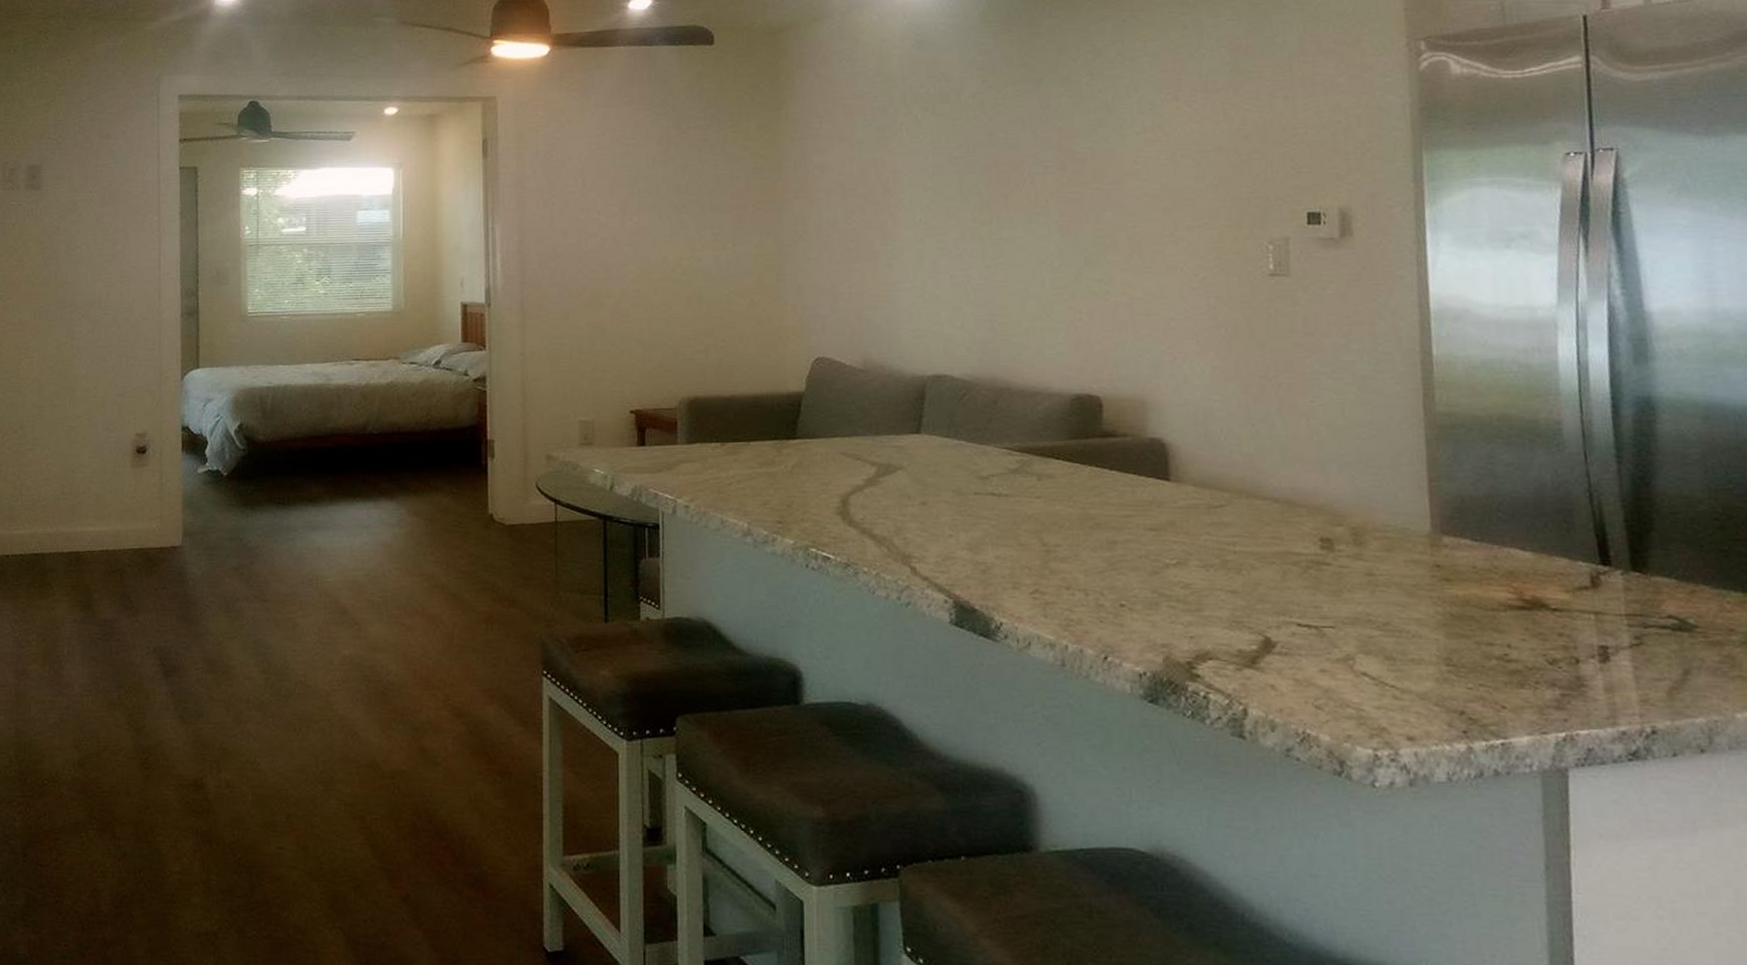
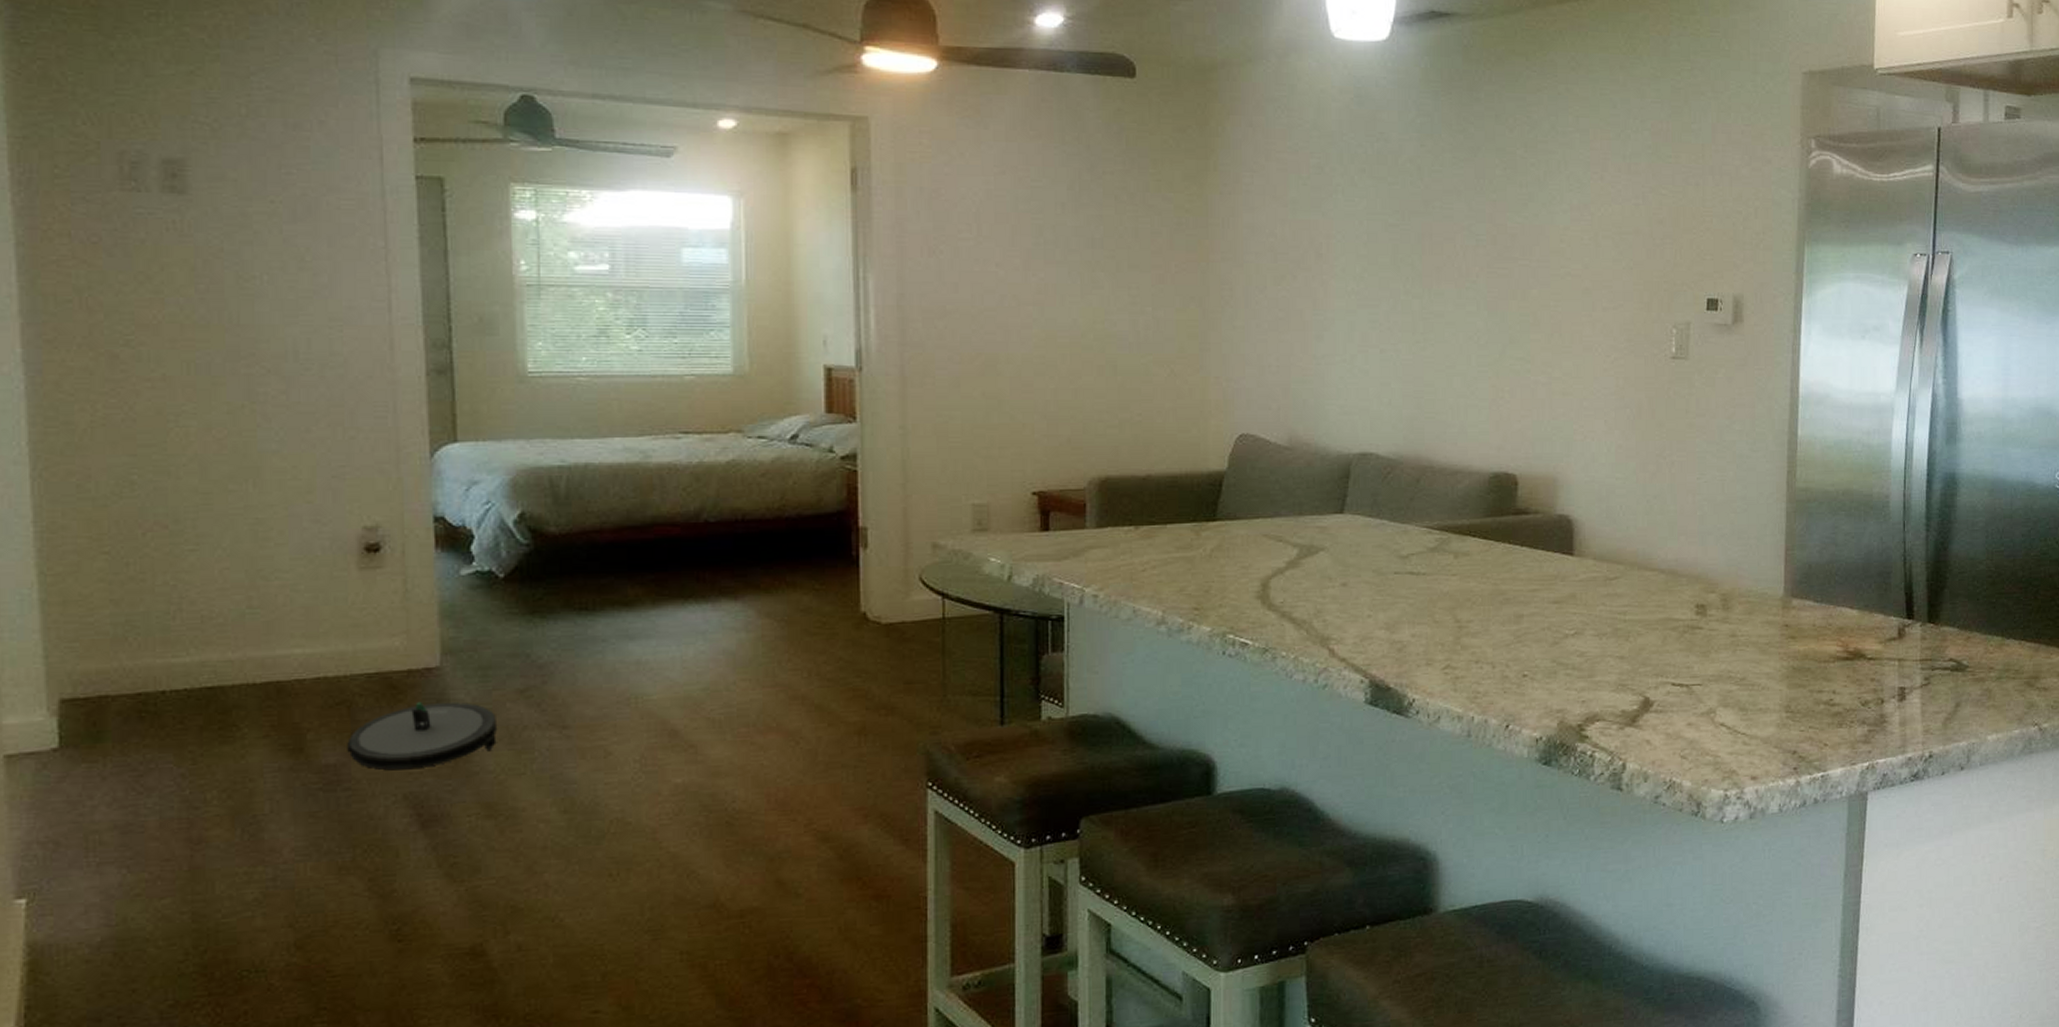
robot vacuum: none [119,573,219,628] -> present [347,701,498,771]

